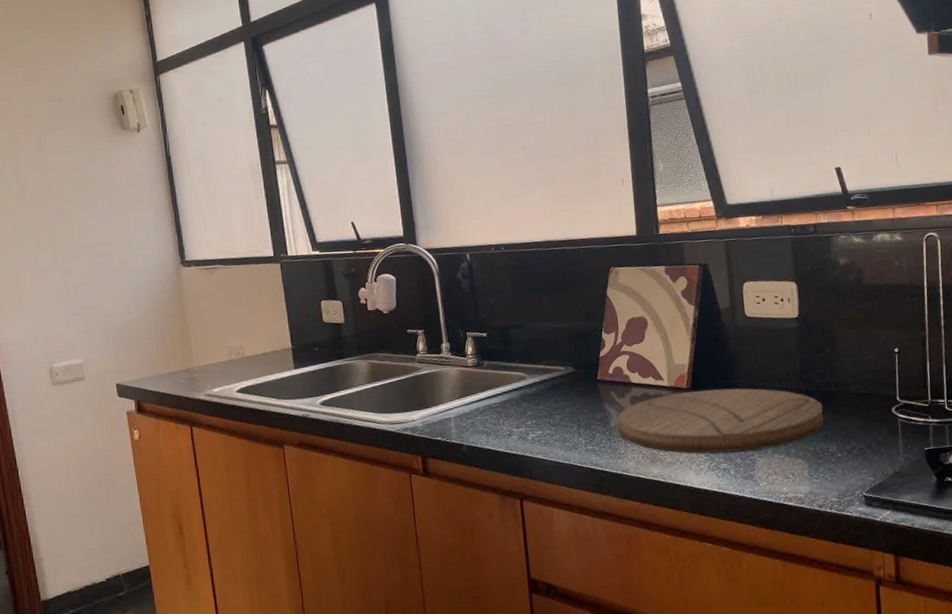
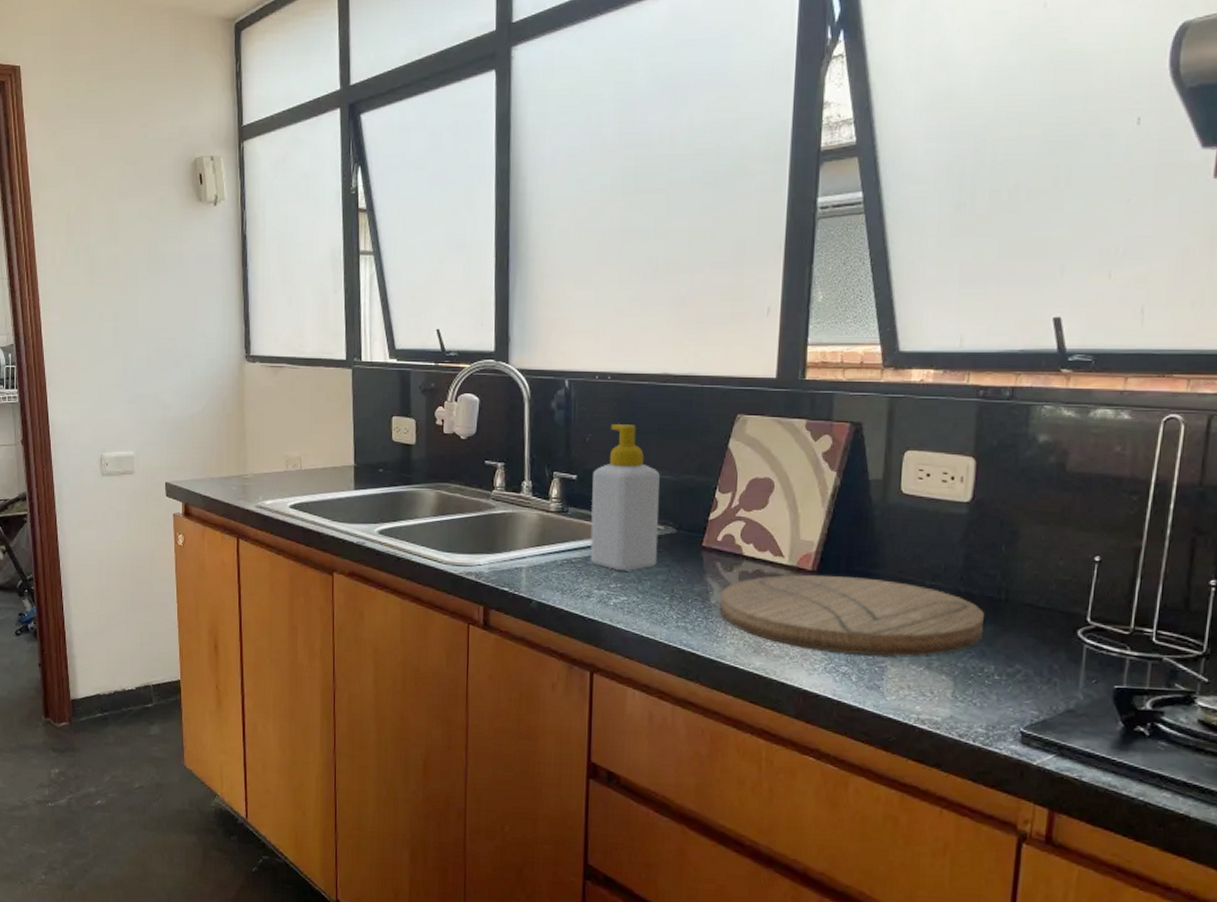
soap bottle: none [500,285,563,409] -> present [590,424,660,570]

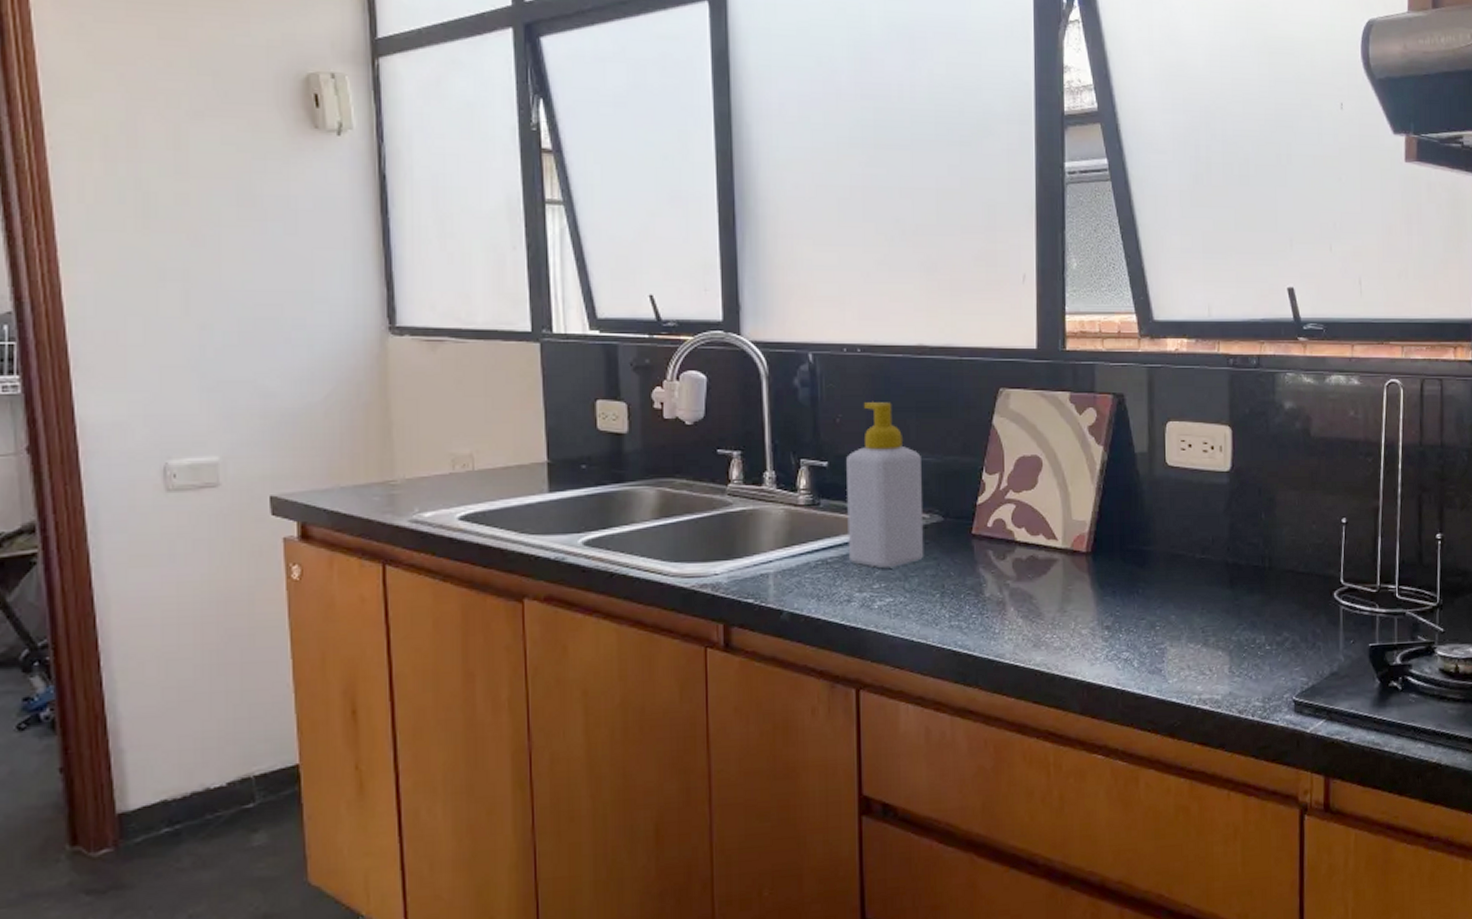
cutting board: present [720,574,984,656] -> none [995,555,1253,639]

